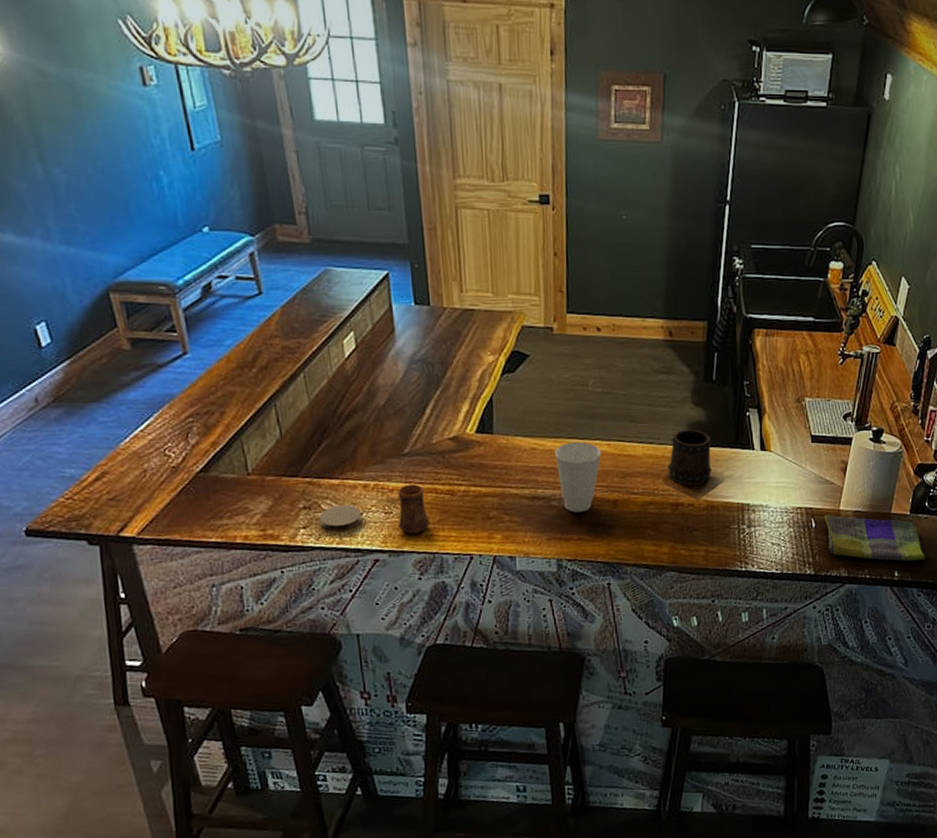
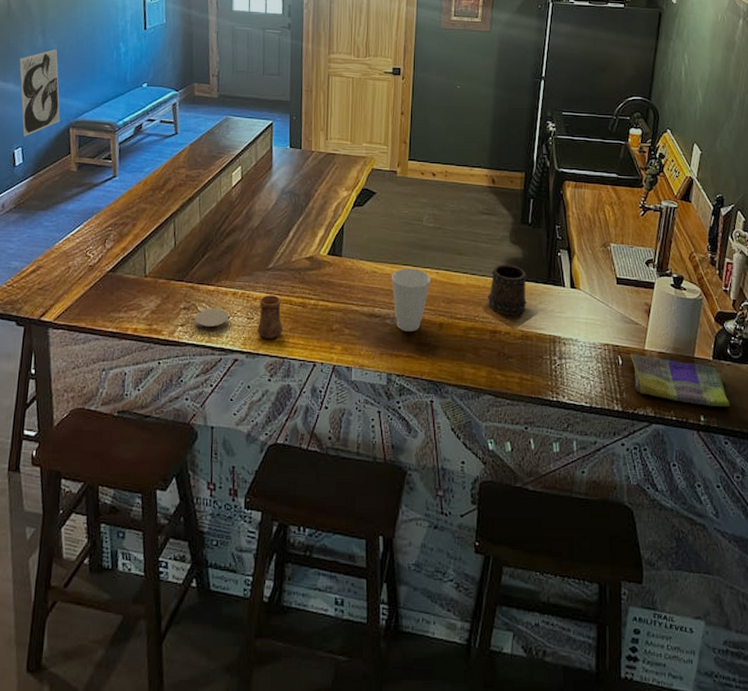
wall art: none [14,181,94,307] -> present [19,48,61,137]

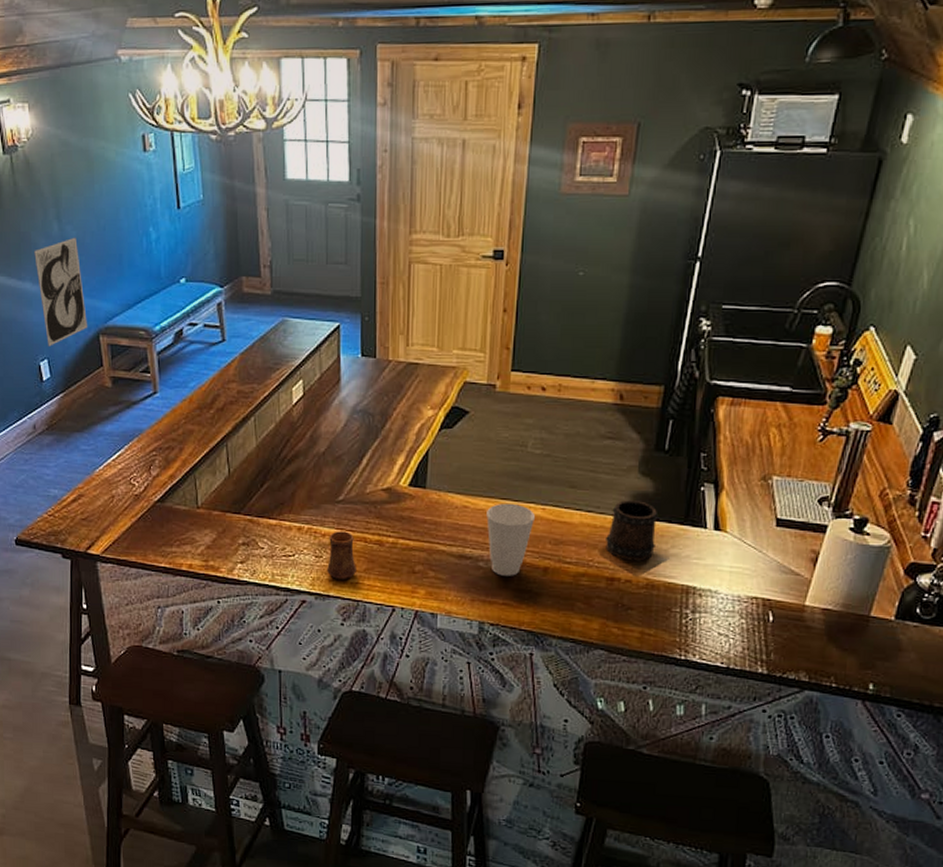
coaster: present [194,308,229,331] -> none [255,544,295,570]
dish towel: present [631,353,730,406] -> none [785,609,911,675]

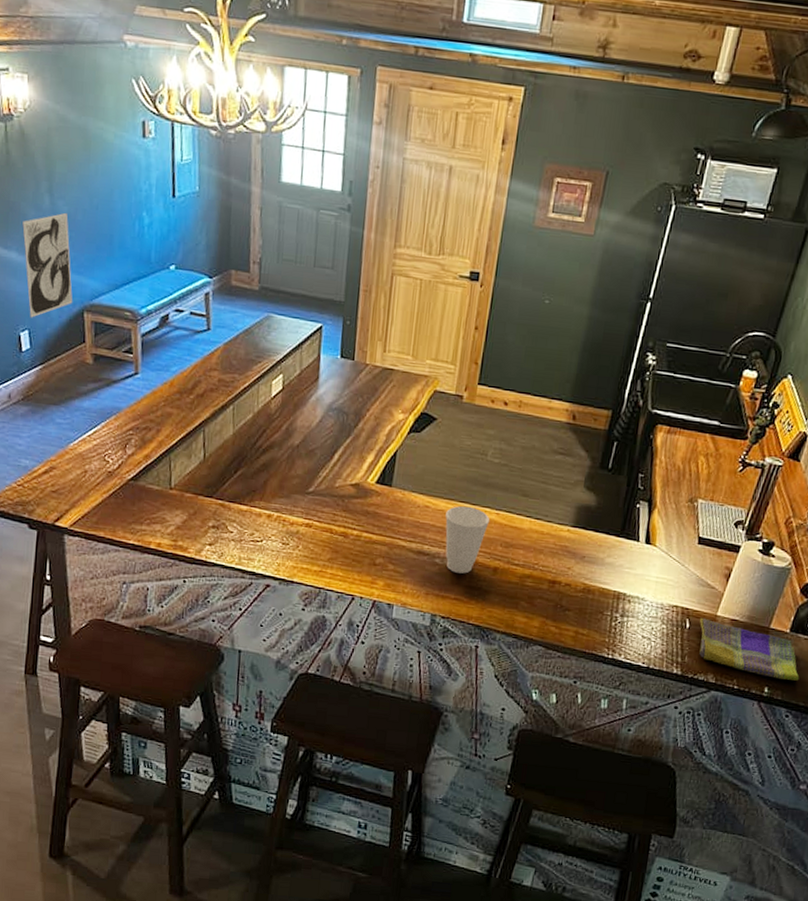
cup: present [327,531,356,581] -> none [293,521,321,568]
beer mug: present [605,500,658,561] -> none [550,511,599,568]
dish towel: none [785,609,911,675] -> present [699,617,800,681]

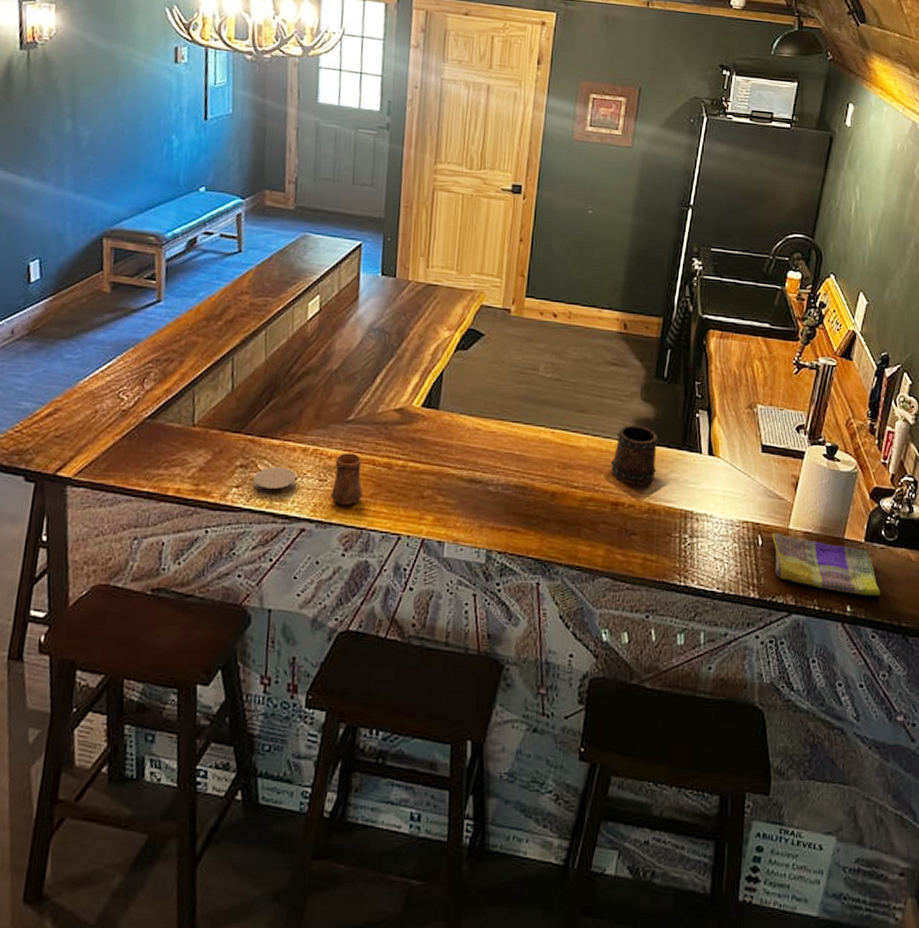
wall art: present [22,212,73,318] -> none [39,137,92,246]
coaster: none [224,529,262,554] -> present [253,466,297,495]
cup: none [293,521,321,568] -> present [331,453,363,506]
cup: present [445,505,489,574] -> none [497,426,544,501]
beer mug: none [550,511,599,568] -> present [611,425,659,486]

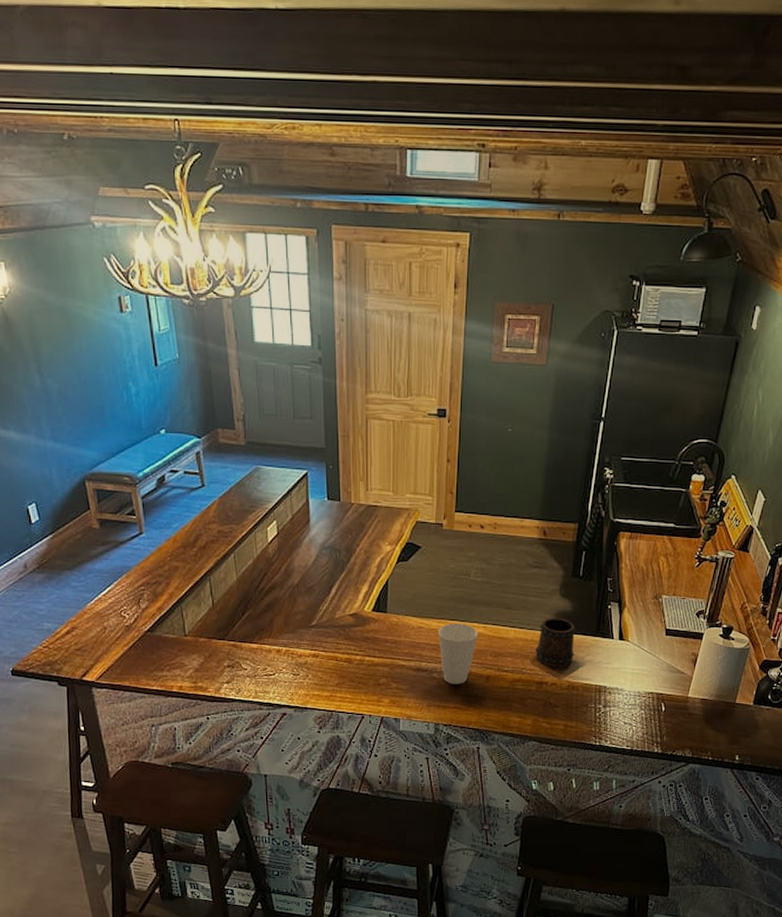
coaster: present [253,466,297,495] -> none [239,665,275,688]
cup: present [331,453,363,506] -> none [304,652,329,694]
cup: none [497,426,544,501] -> present [438,623,478,684]
dish towel: present [772,532,881,596] -> none [674,700,765,747]

